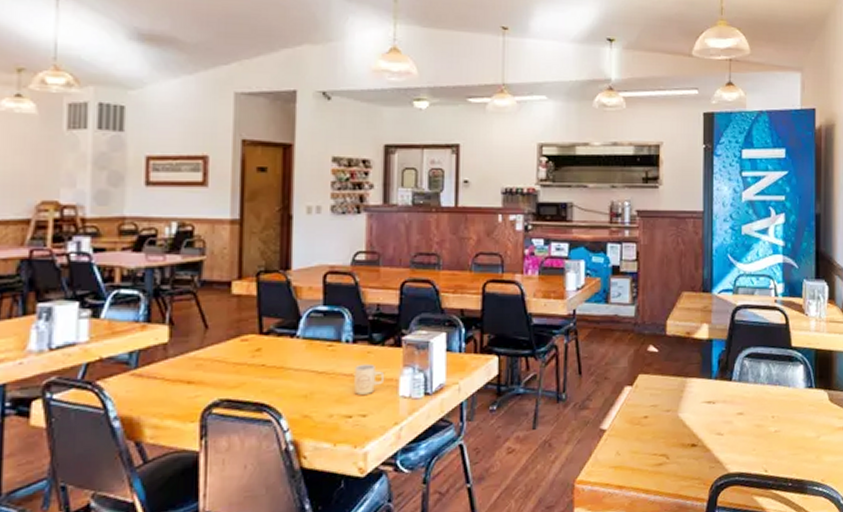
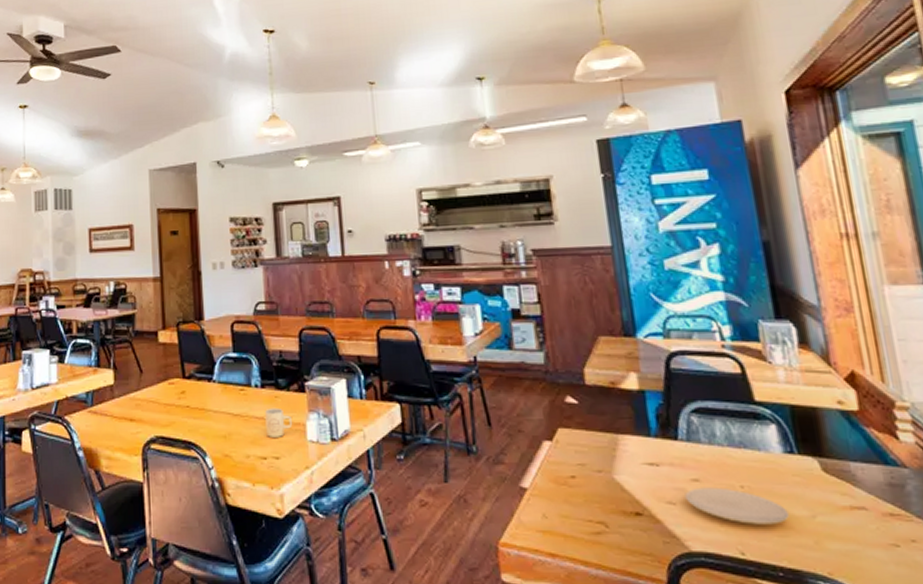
plate: none [731,418,802,447] -> present [685,487,789,525]

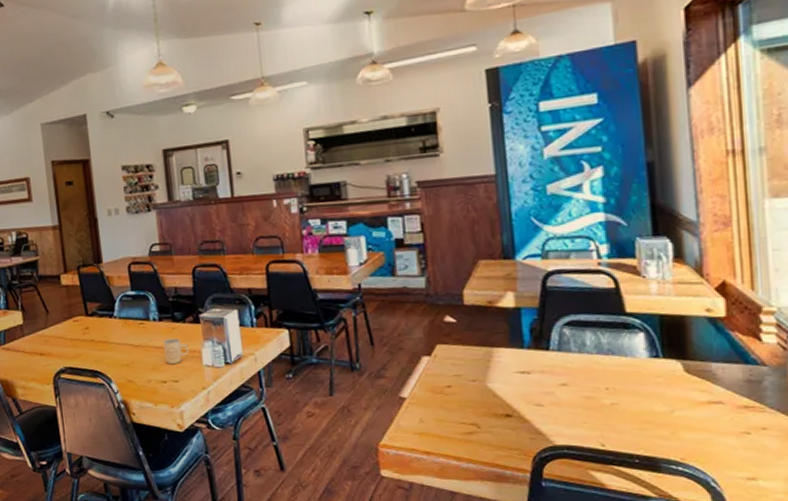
plate: present [685,487,789,525] -> none [553,390,649,421]

